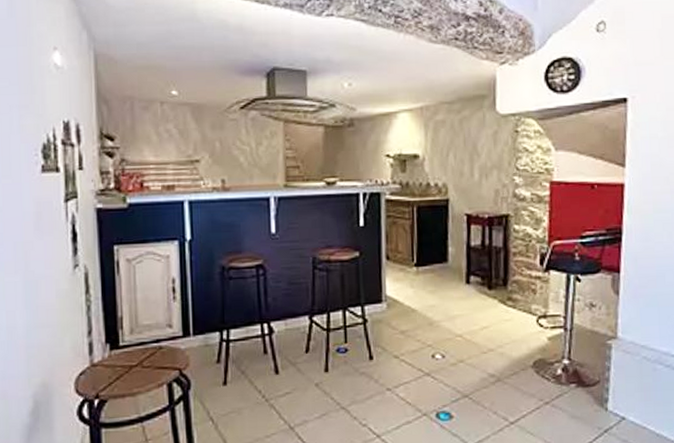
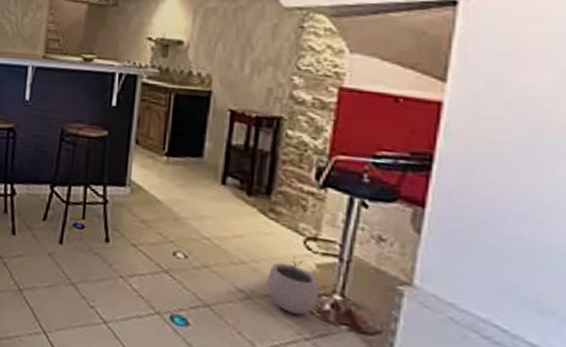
plant pot: none [511,335,553,384] -> present [266,256,320,315]

